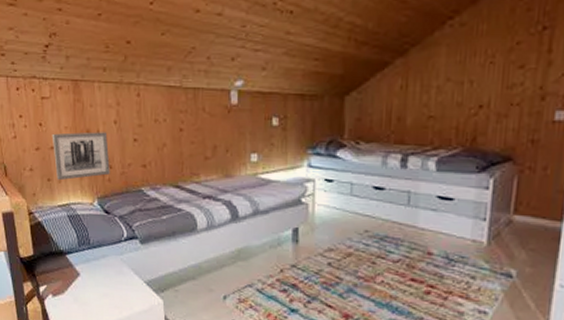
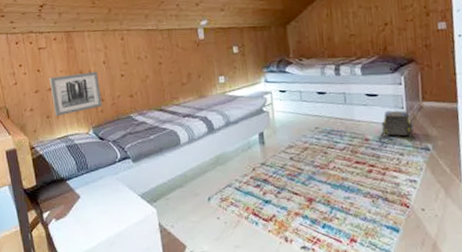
shoulder bag: none [446,220,496,264] -> present [379,110,416,141]

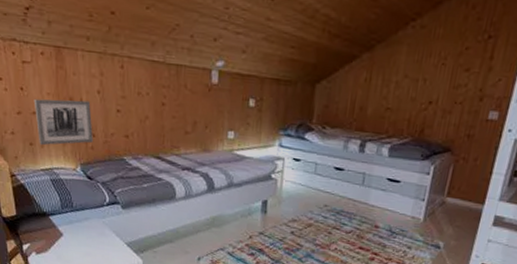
shoulder bag: present [379,110,416,141] -> none [390,200,430,237]

